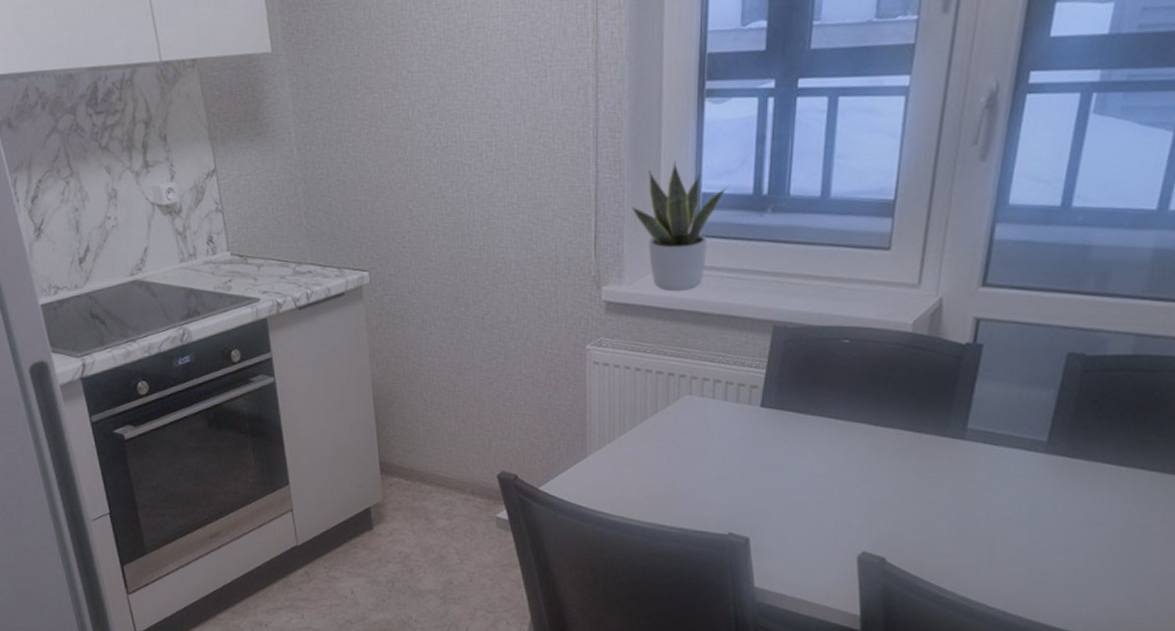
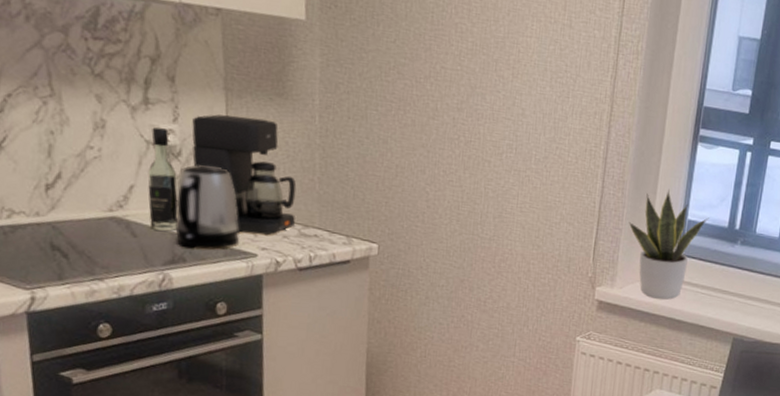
bottle: none [154,188,188,287] -> present [147,127,178,231]
kettle: none [183,216,243,301] -> present [175,164,241,250]
coffee maker: none [187,162,289,280] -> present [192,114,297,236]

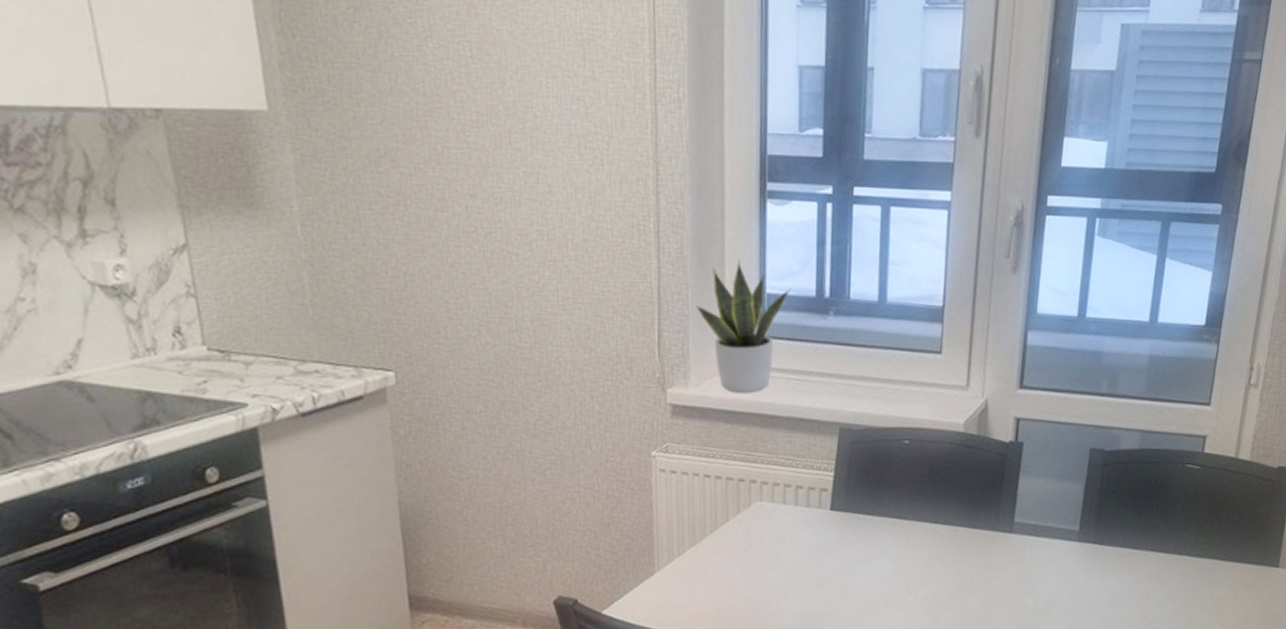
bottle: present [147,127,178,231] -> none [95,265,143,390]
kettle: present [175,164,241,250] -> none [136,302,224,407]
coffee maker: present [192,114,297,236] -> none [144,237,289,380]

